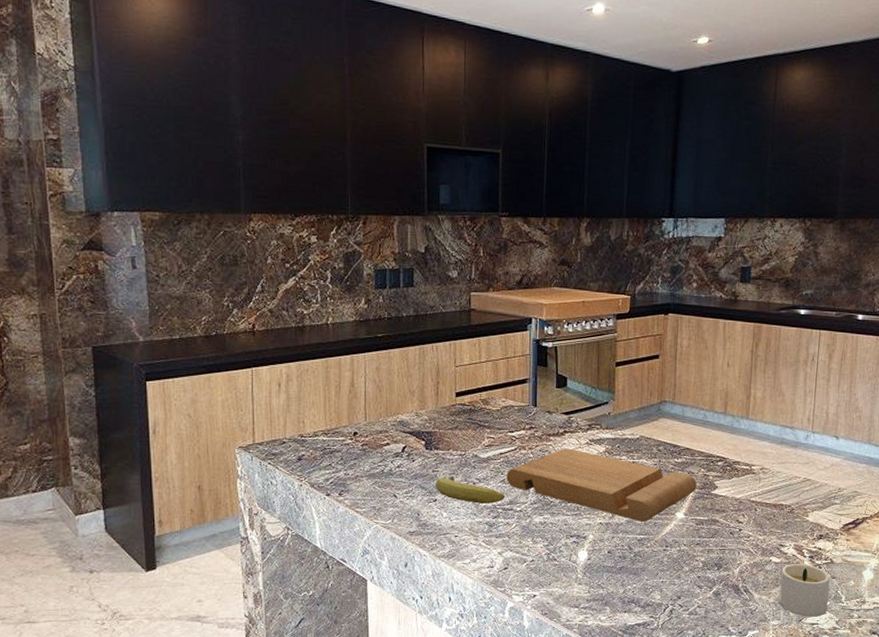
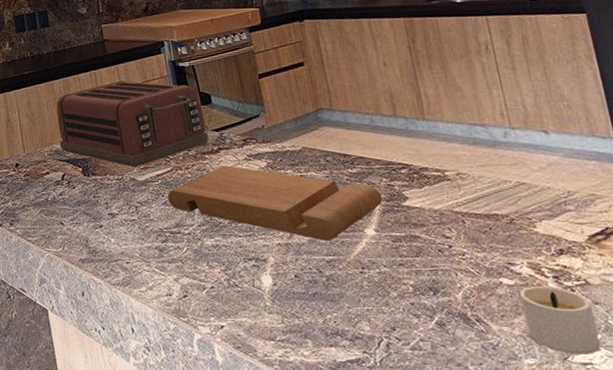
toaster: none [405,354,557,444] -> present [56,80,209,168]
fruit: present [436,477,505,504] -> none [98,201,170,228]

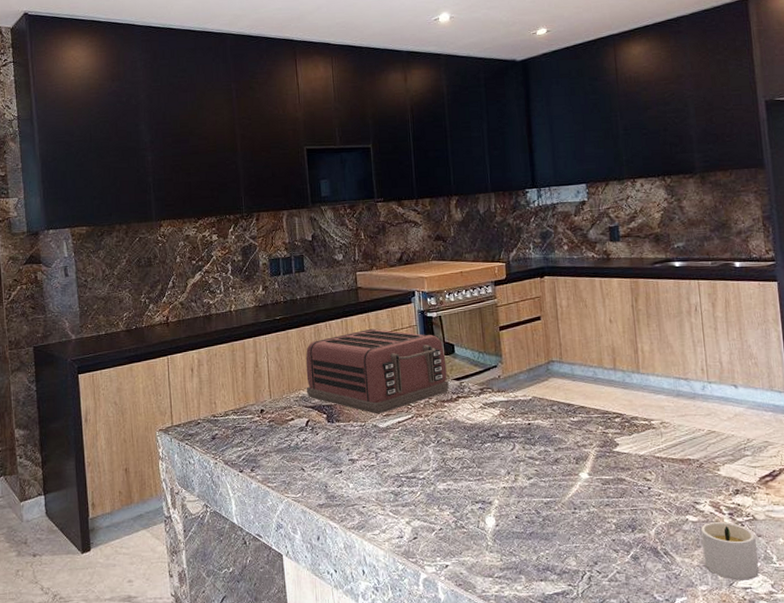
cutting board: present [167,165,383,241] -> none [406,413,597,484]

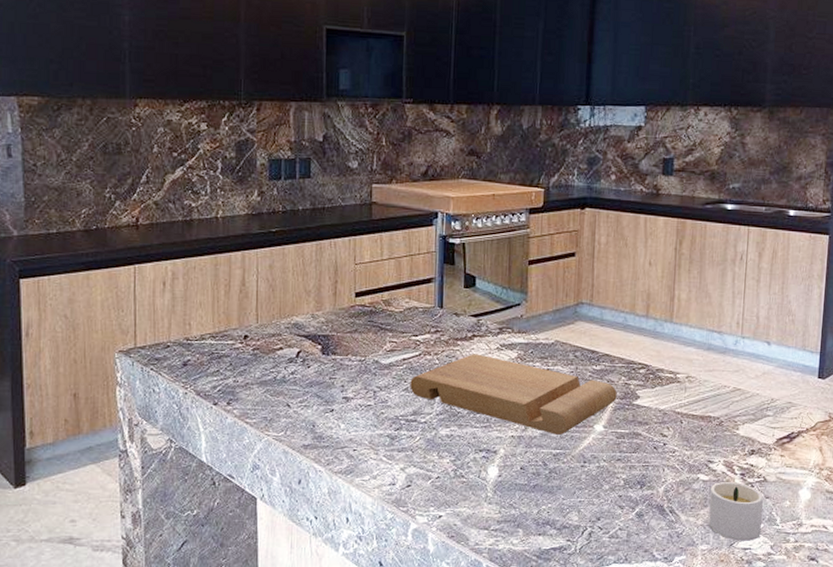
toaster: present [305,328,449,414] -> none [300,251,465,349]
cutting board: none [406,413,597,484] -> present [410,354,617,435]

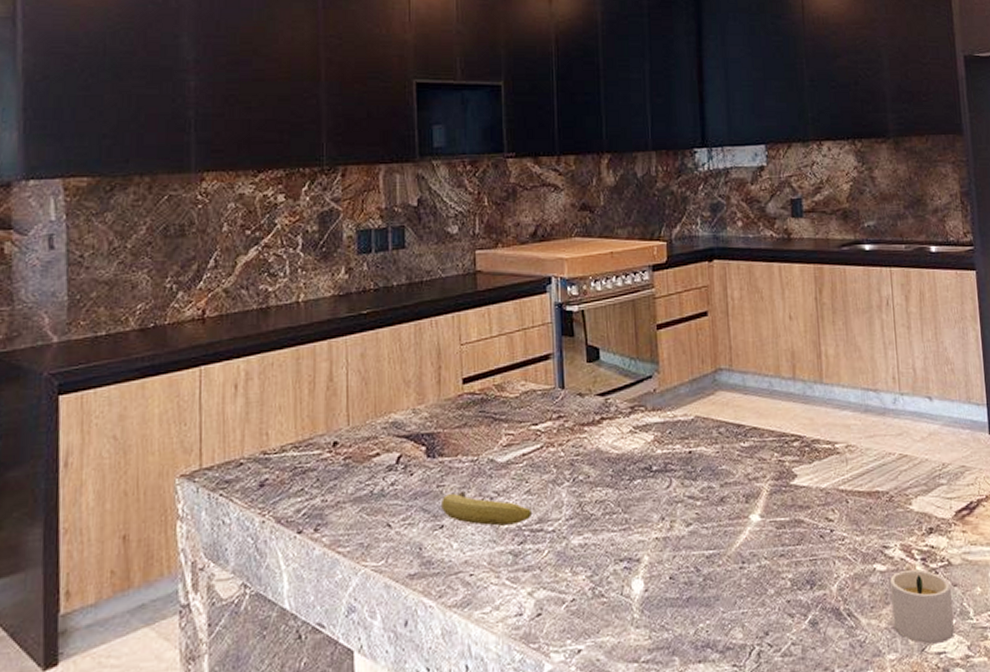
fruit: none [333,384,408,414] -> present [442,491,531,526]
cutting board: present [410,354,617,435] -> none [532,440,772,532]

